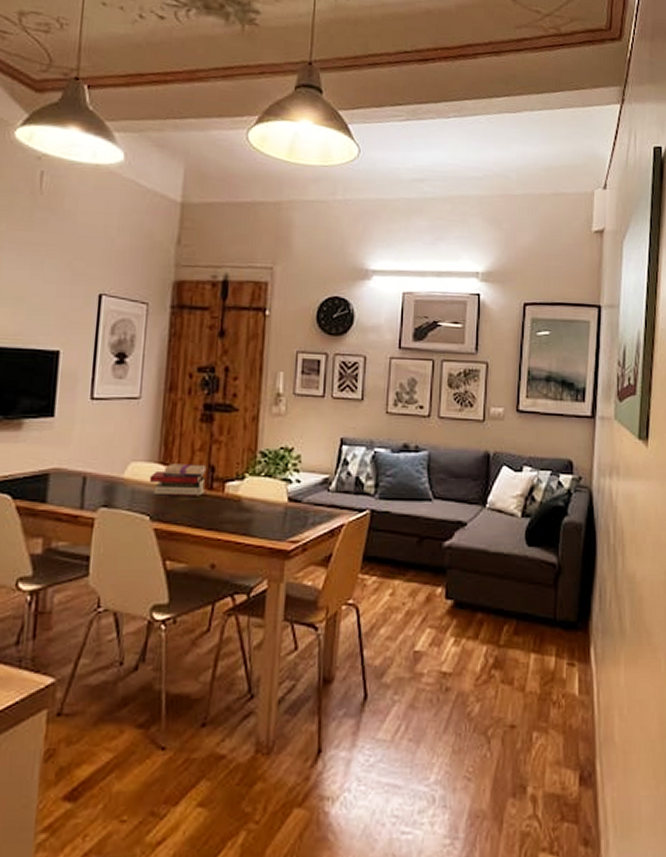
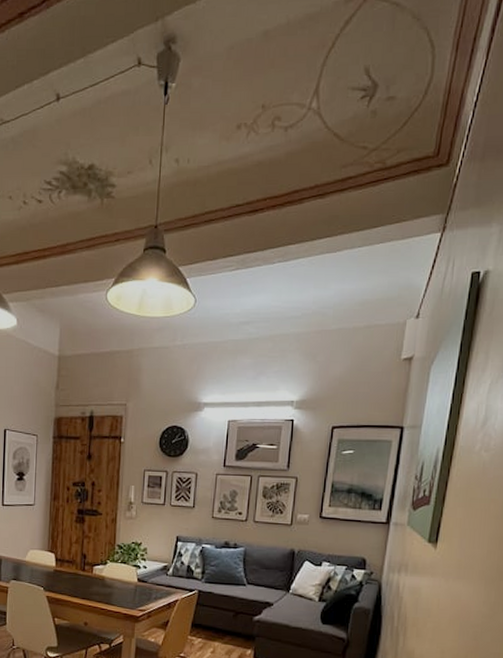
books: present [149,464,207,498] -> none [42,552,81,576]

